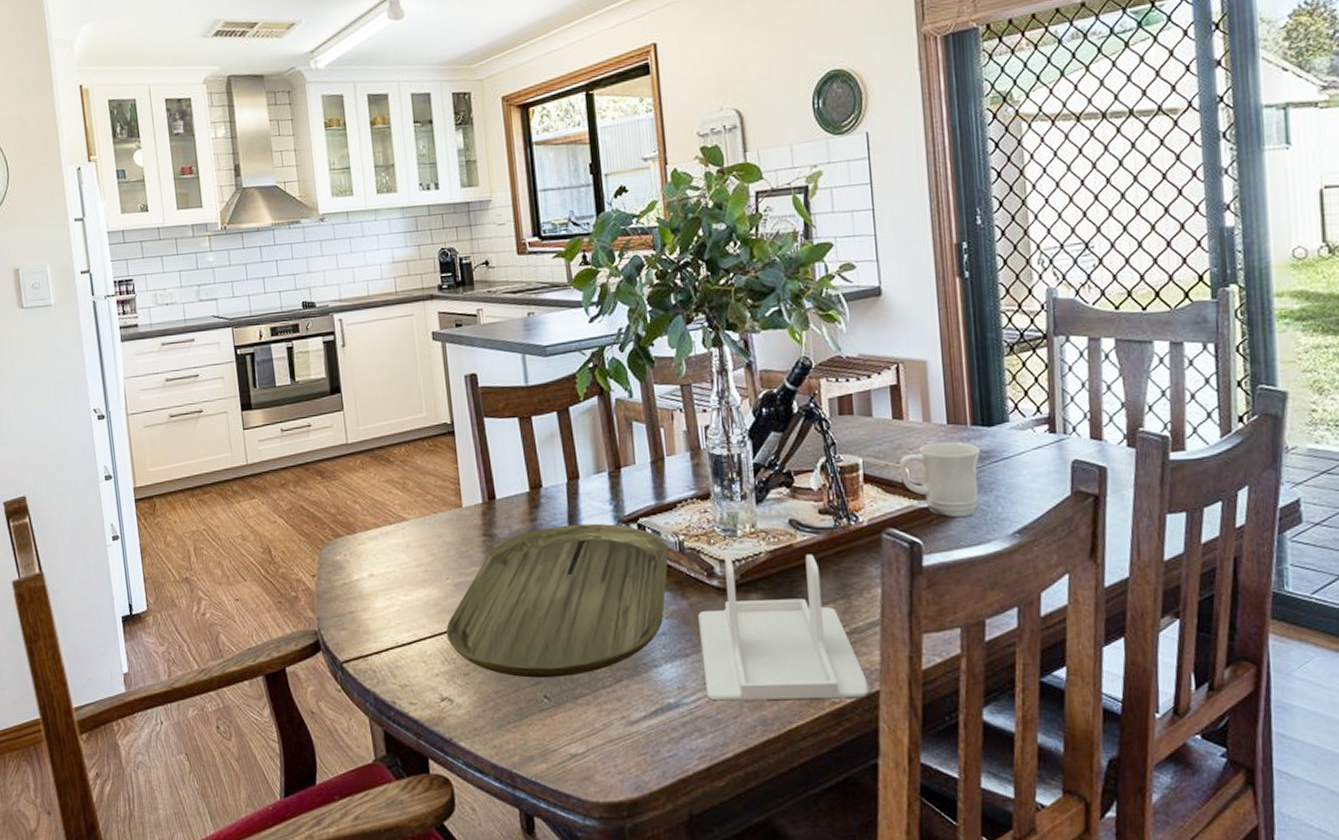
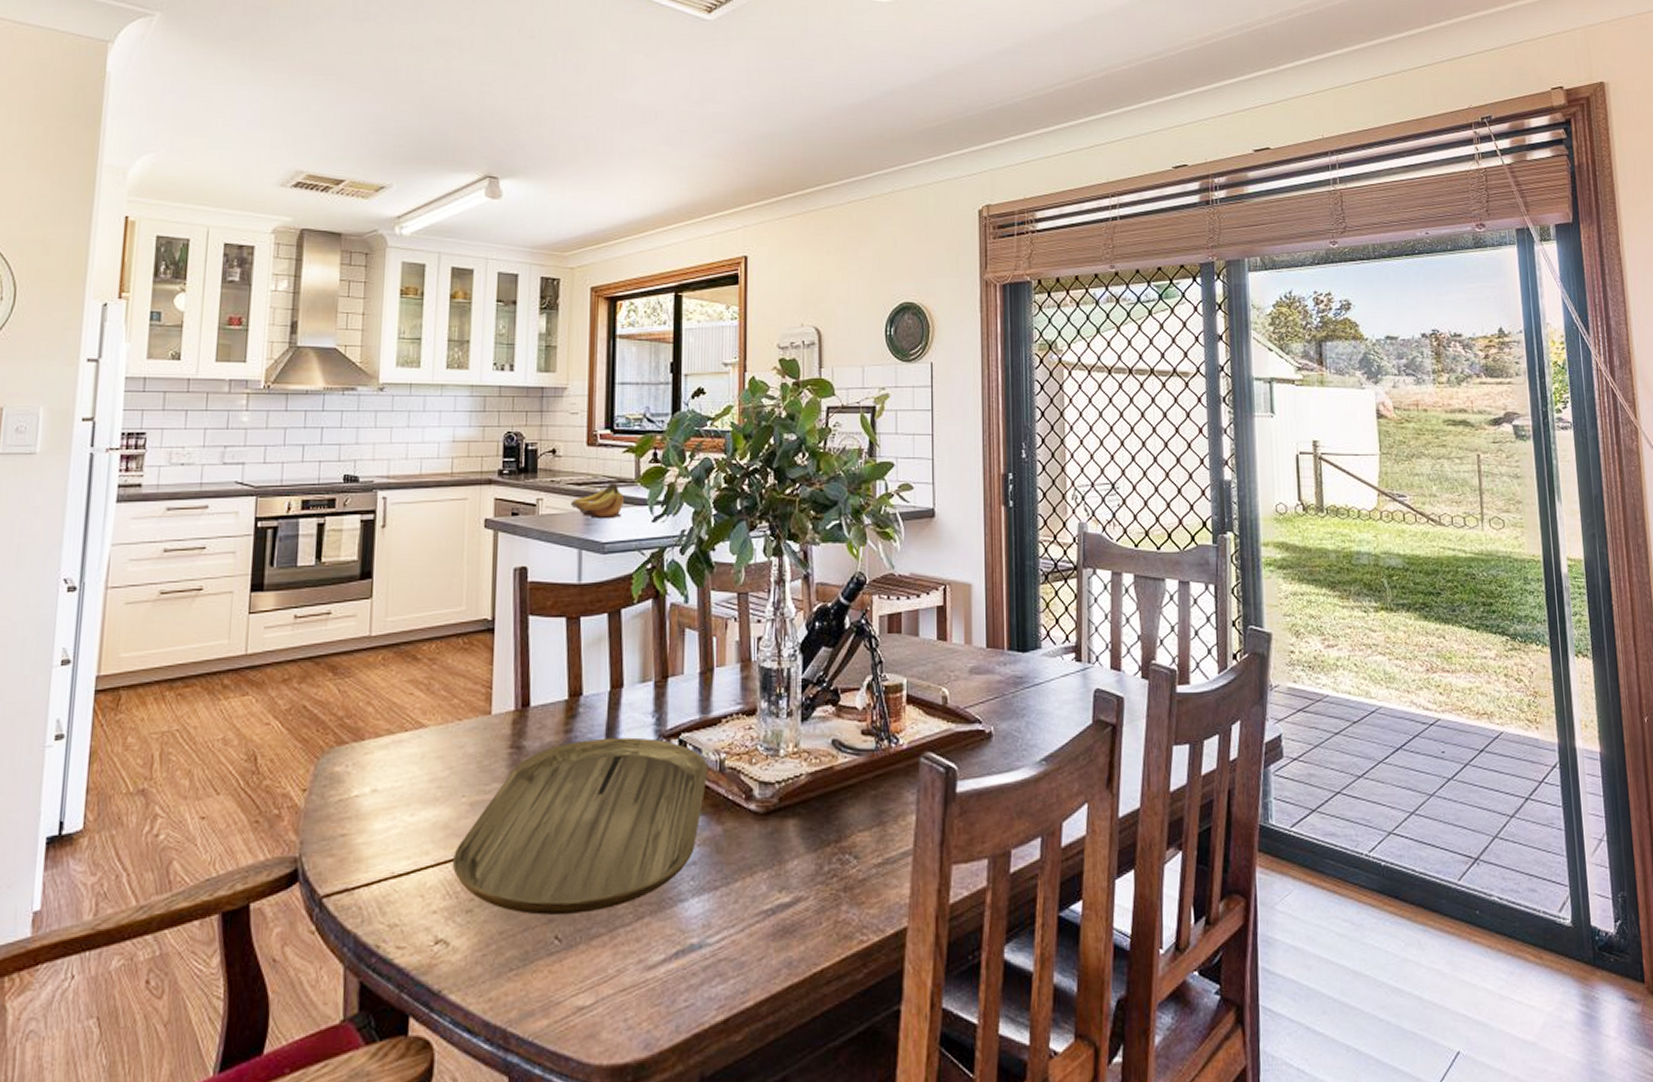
fruit: none [509,288,559,324] -> present [570,483,624,519]
napkin holder: present [698,554,873,701] -> none [731,777,901,941]
mug: present [899,441,981,519] -> none [940,665,1015,744]

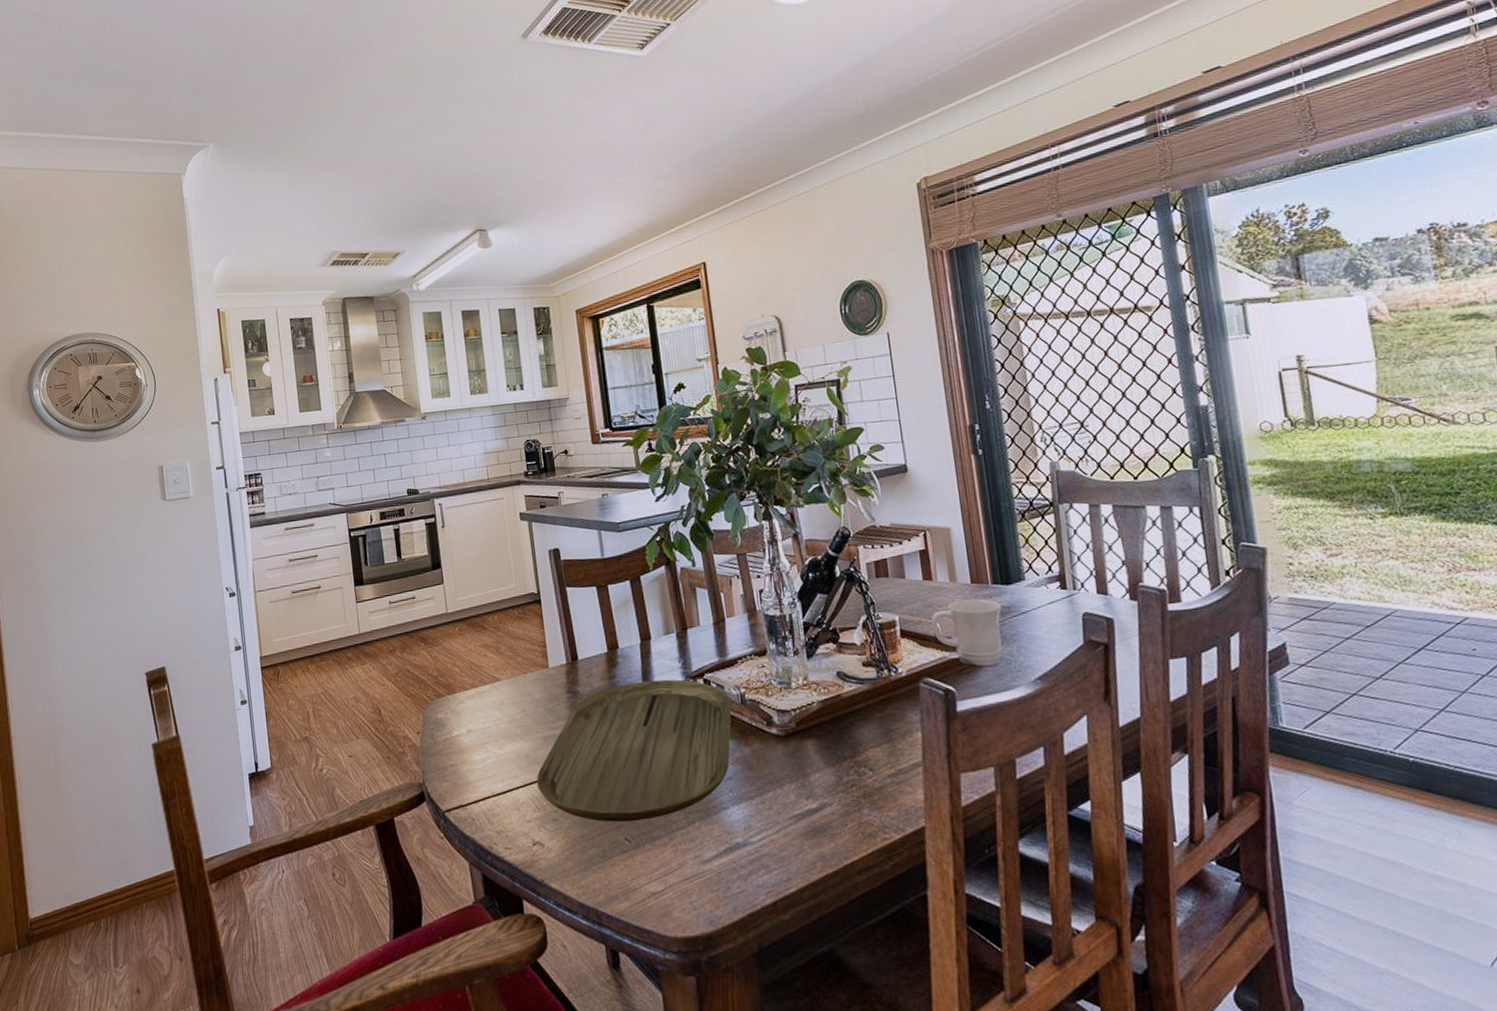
fruit: present [570,483,624,519] -> none [586,472,630,504]
mug: none [940,665,1015,744] -> present [930,598,1003,668]

